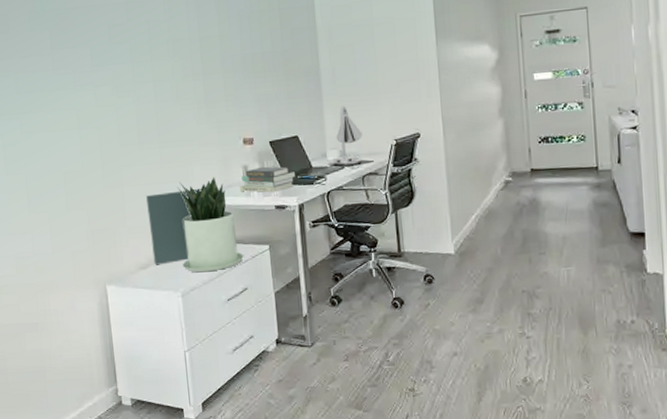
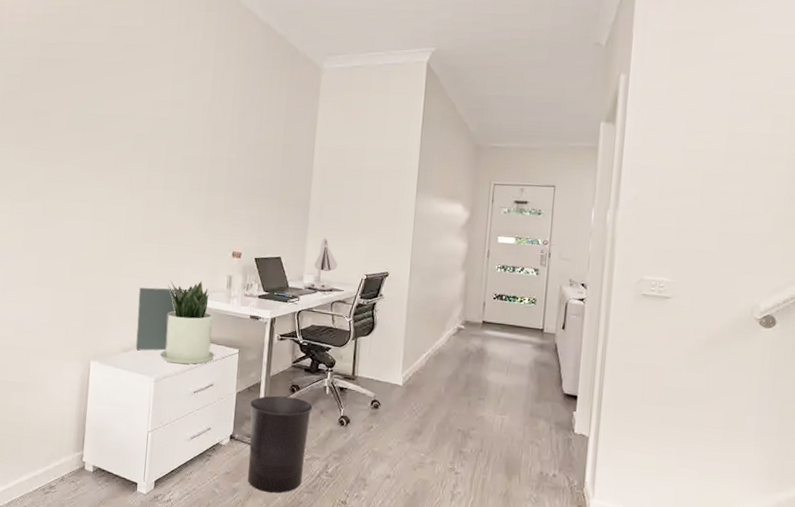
books: present [240,166,295,193] -> none [222,279,273,304]
waste bin: none [291,286,363,394] -> present [247,395,313,493]

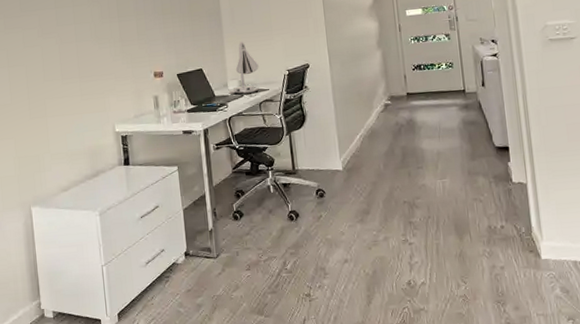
binder: present [135,287,189,351] -> none [68,117,117,188]
planter: present [160,280,215,365] -> none [96,106,155,193]
waste bin: present [247,395,313,493] -> none [198,202,264,301]

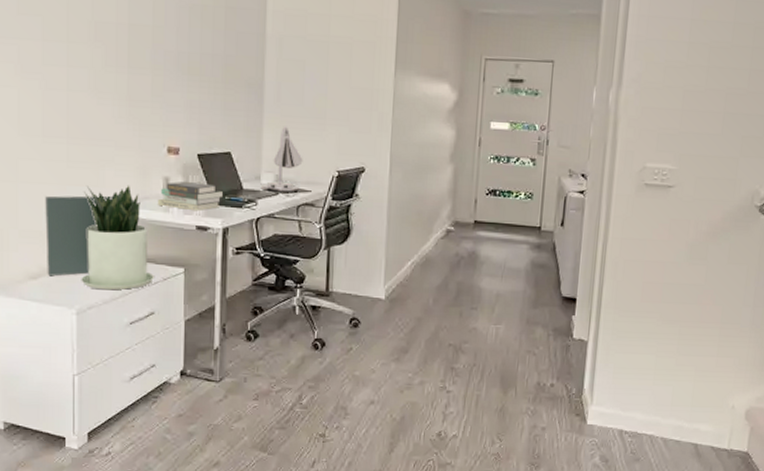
binder: none [68,117,117,188] -> present [45,195,112,277]
planter: none [96,106,155,193] -> present [81,185,154,291]
books: none [151,96,200,120] -> present [158,181,223,212]

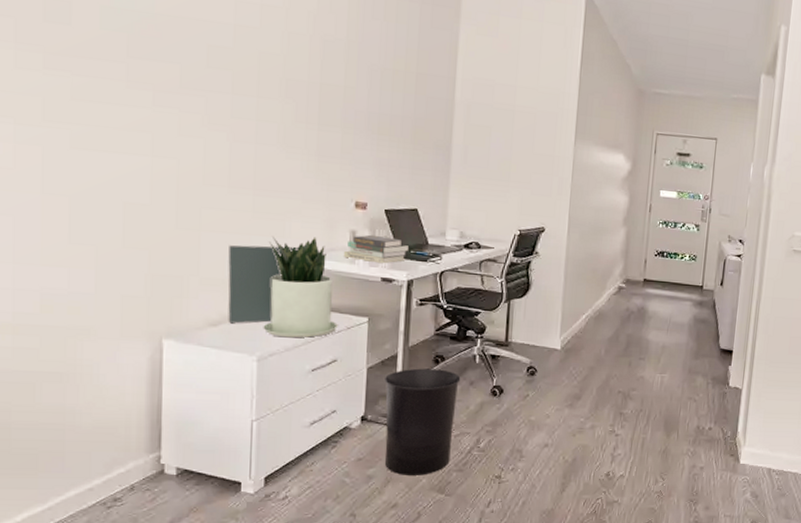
waste bin: none [203,320,281,433] -> present [384,368,461,475]
table lamp: present [260,126,303,192] -> none [445,186,487,249]

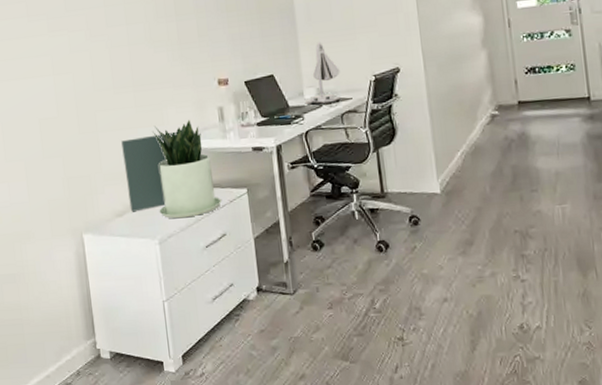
books: present [344,234,408,264] -> none [216,106,272,135]
waste bin: present [384,368,461,475] -> none [271,230,348,344]
table lamp: none [445,186,487,249] -> present [304,42,341,105]

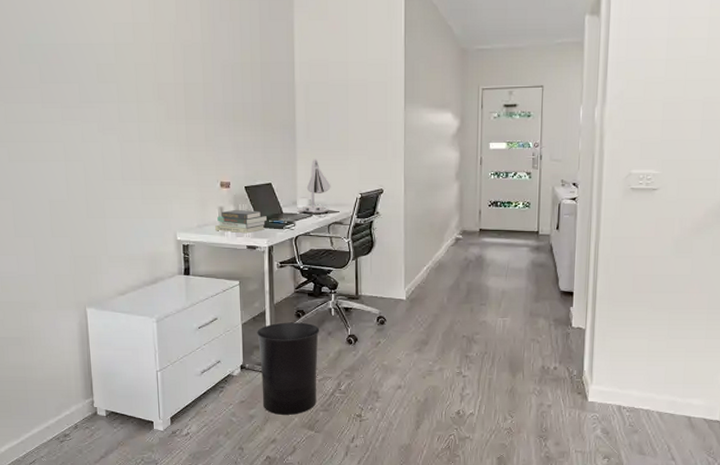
binder: present [121,131,177,212] -> none [127,224,179,292]
planter: present [153,119,222,219] -> none [157,215,215,302]
books: none [216,106,272,135] -> present [215,209,267,234]
waste bin: none [271,230,348,344] -> present [257,322,320,415]

